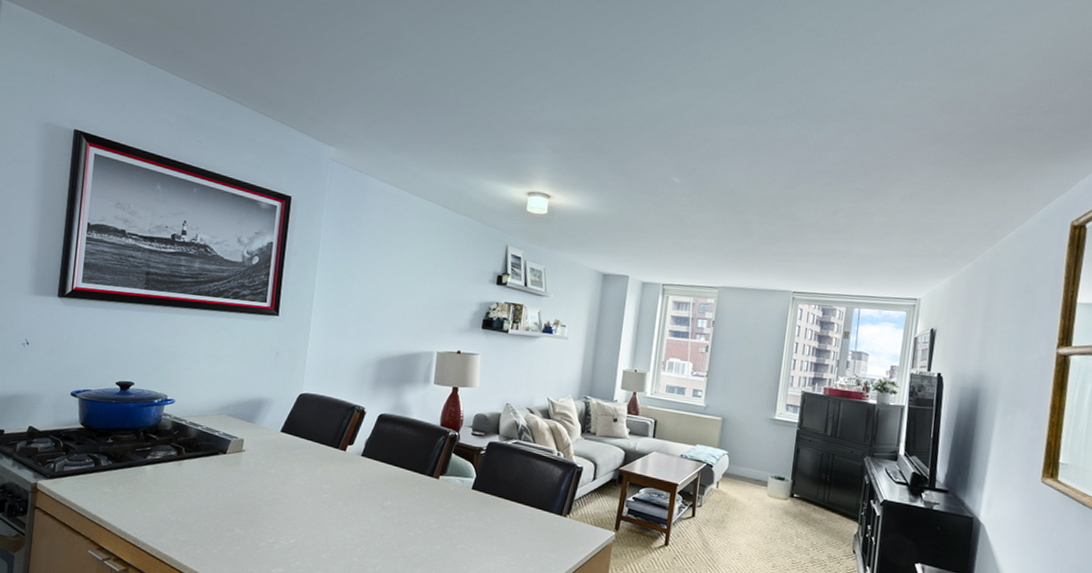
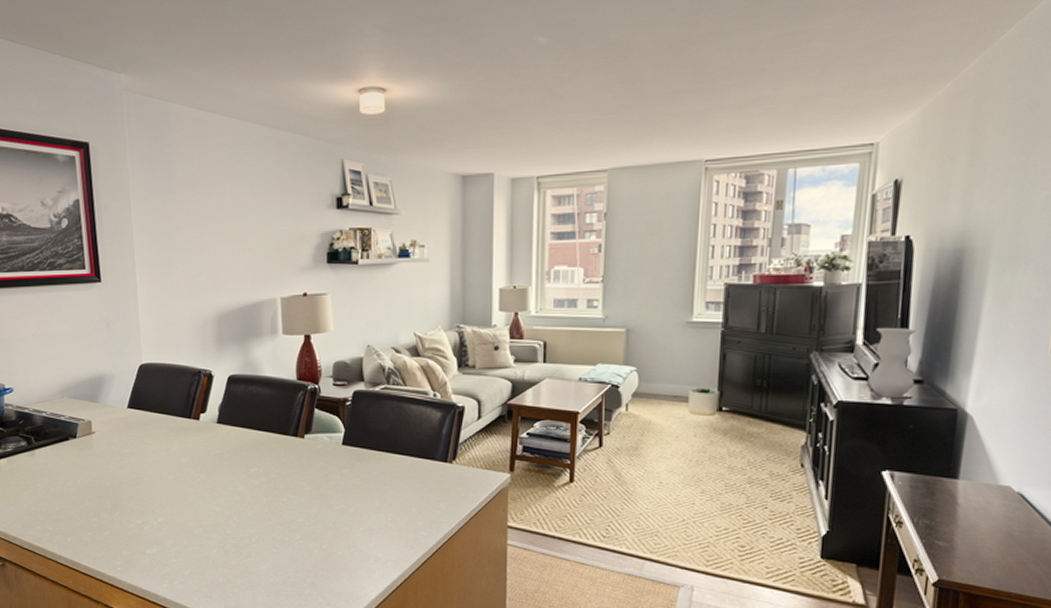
vase: none [907,443,944,504] -> present [868,327,916,399]

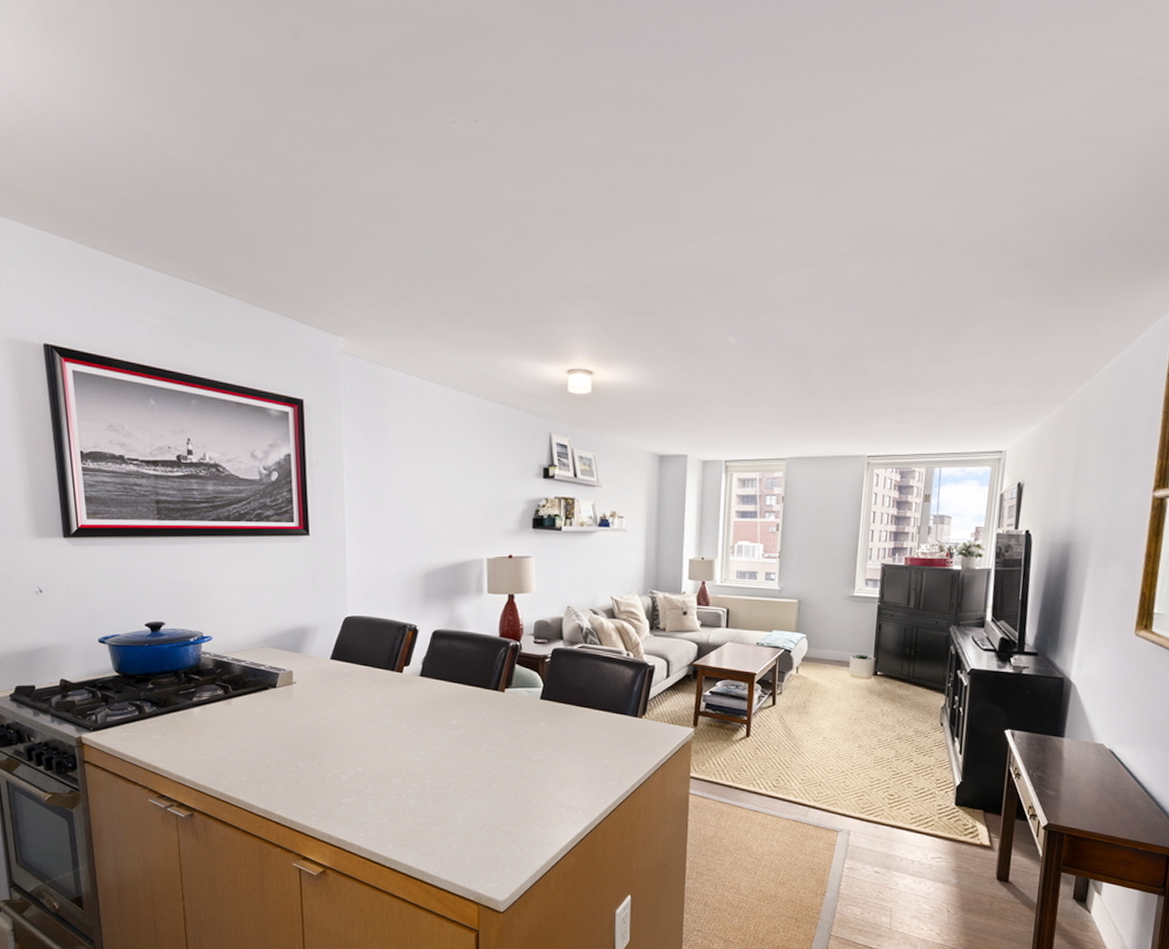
vase: present [868,327,916,399] -> none [995,606,1033,668]

